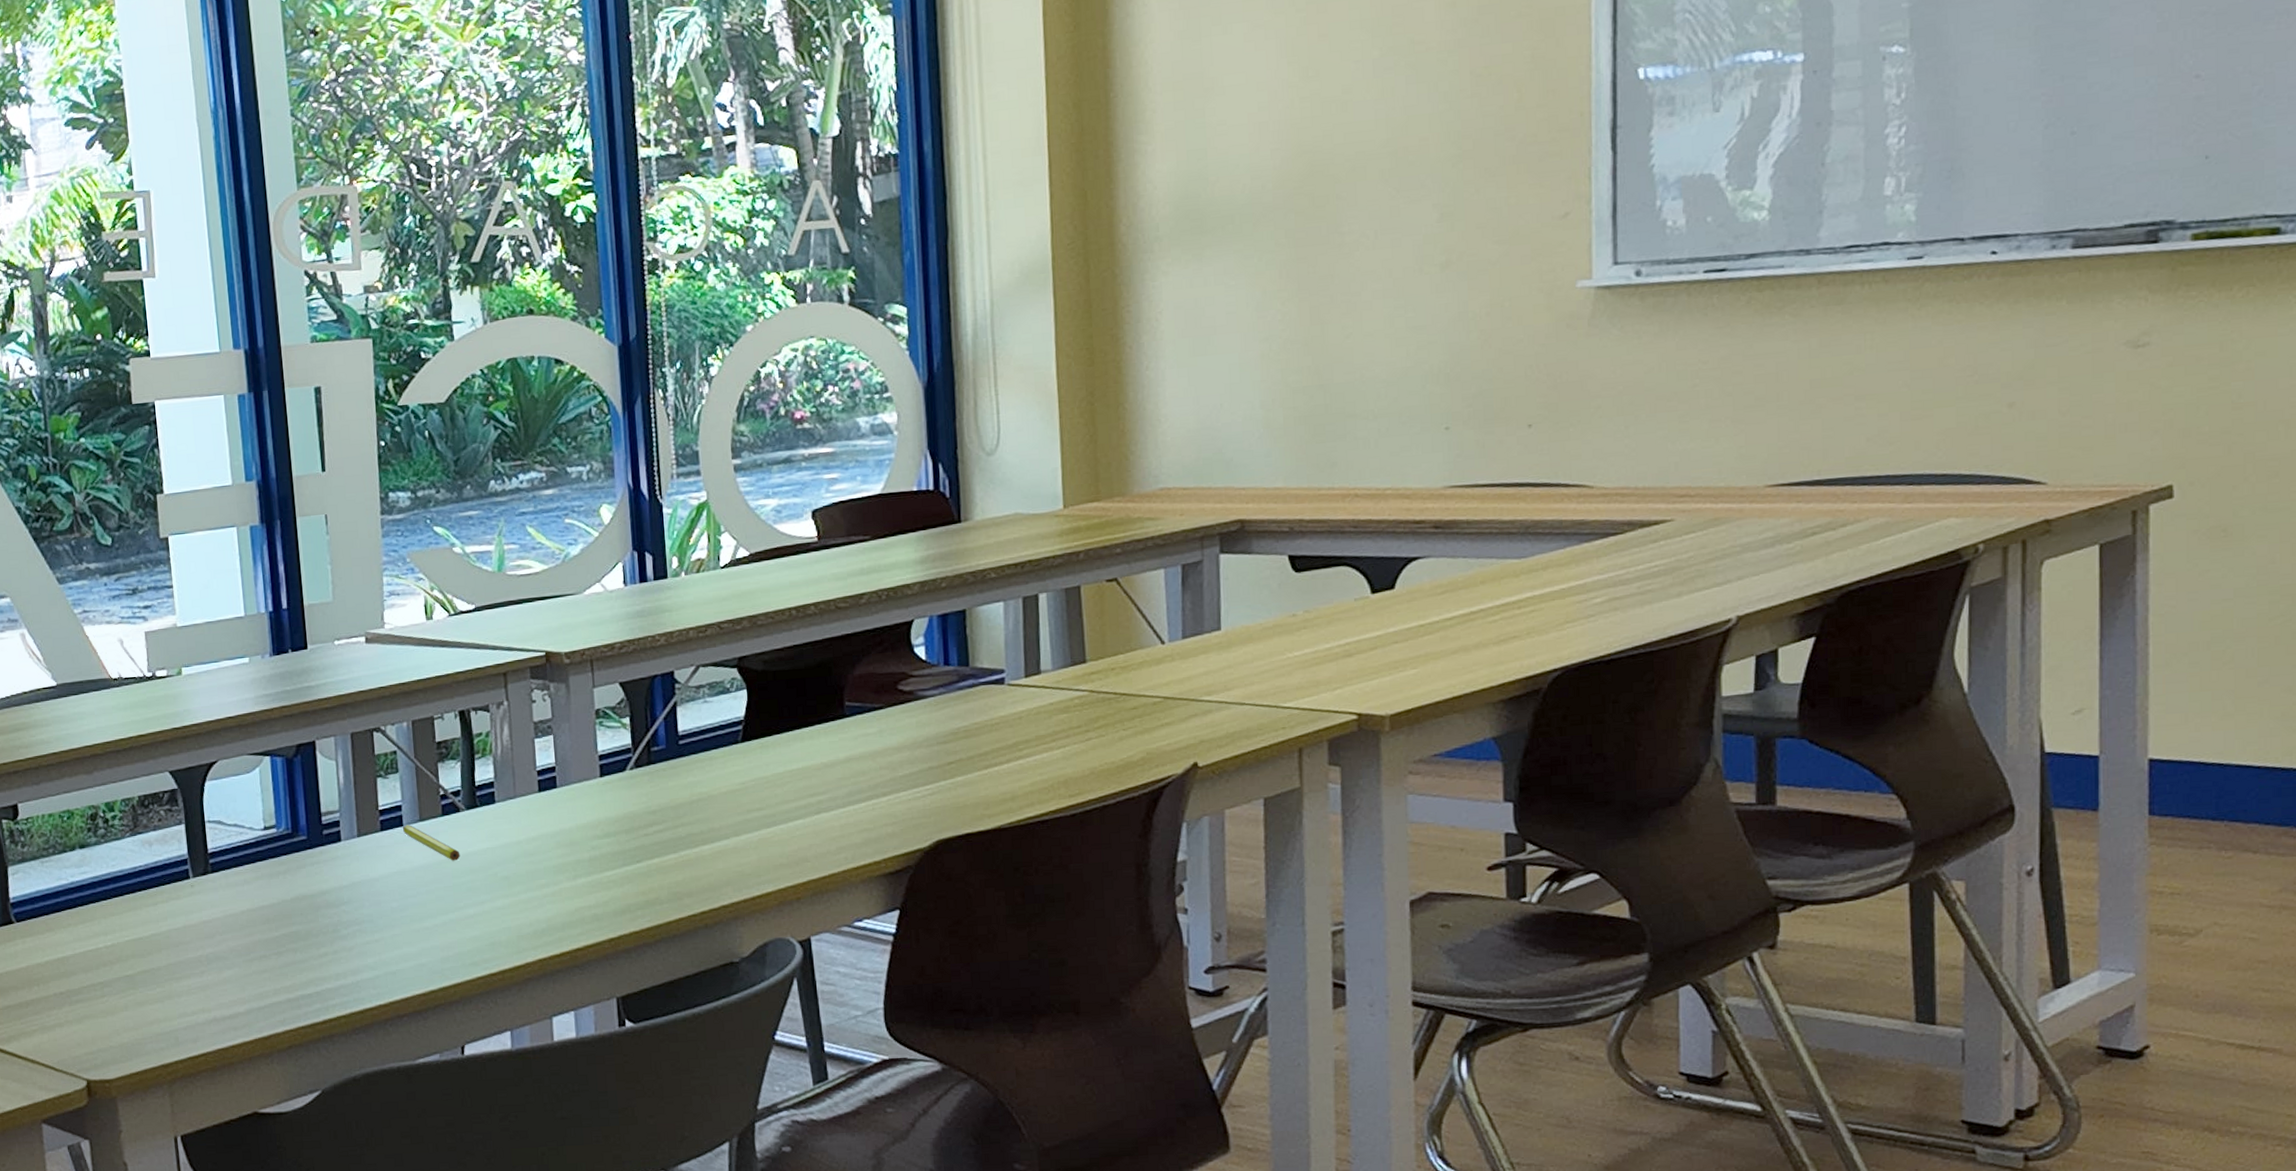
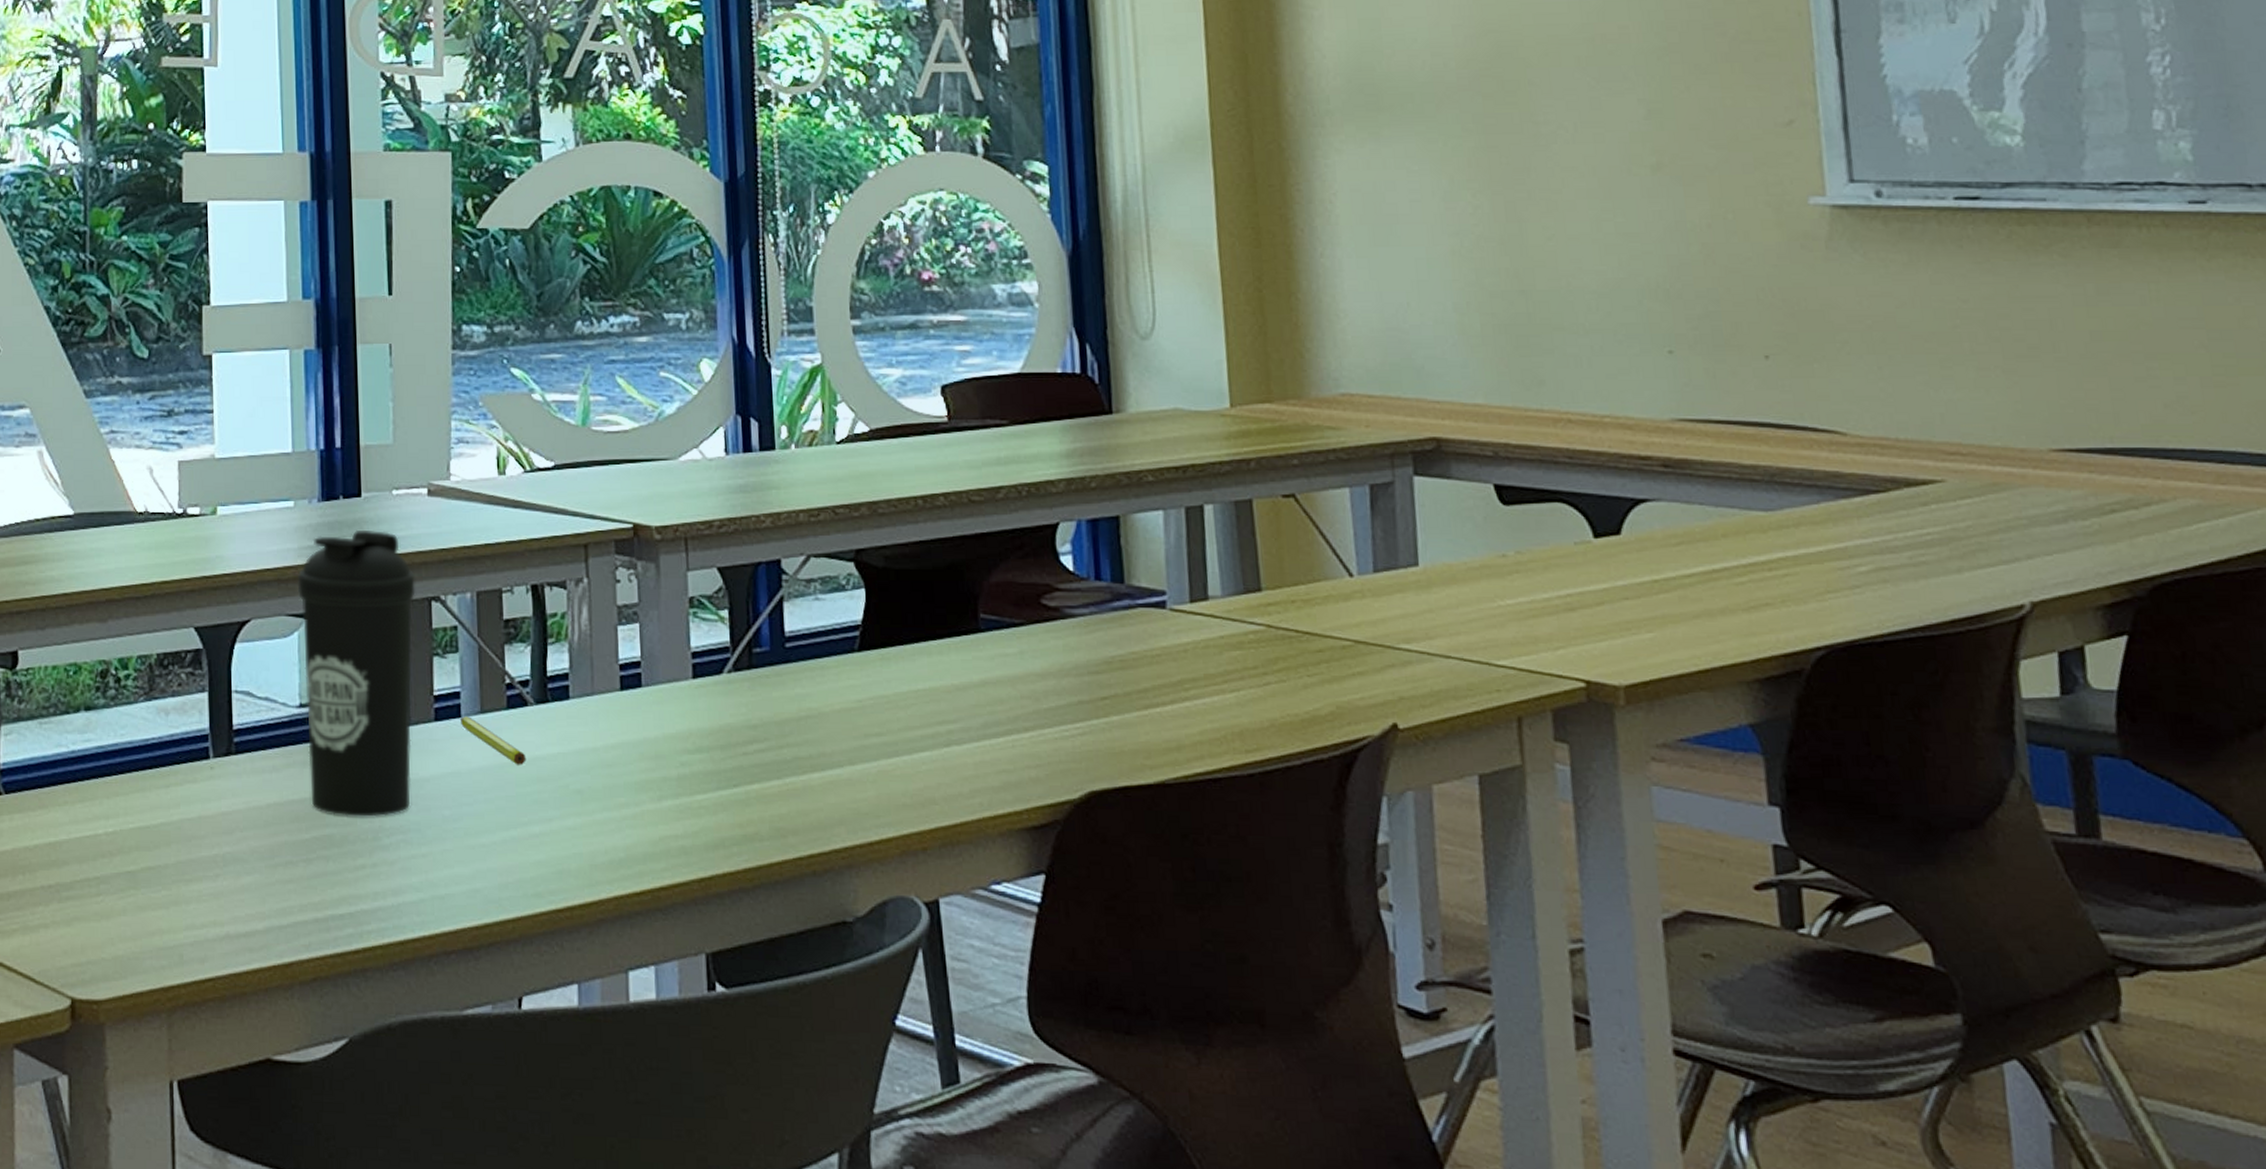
water bottle: none [256,676,363,915] -> present [298,529,416,816]

